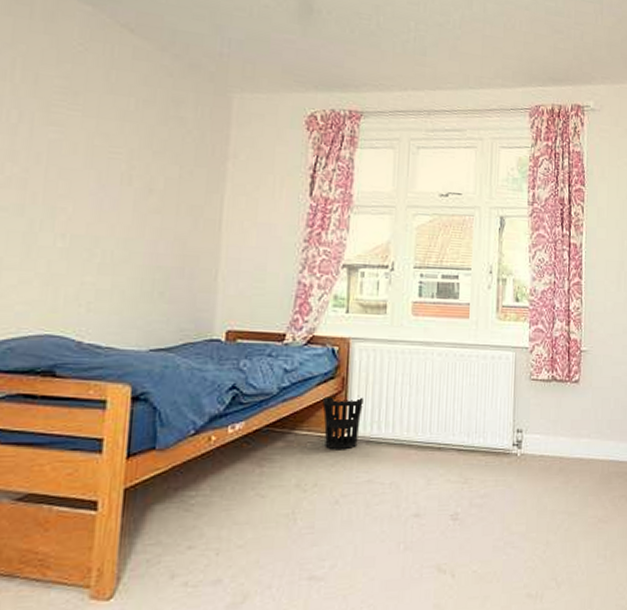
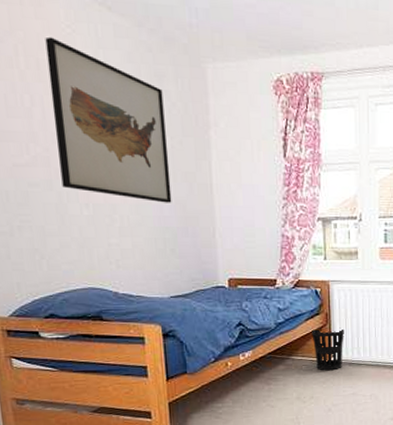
wall art: none [37,52,179,239] -> present [45,36,172,203]

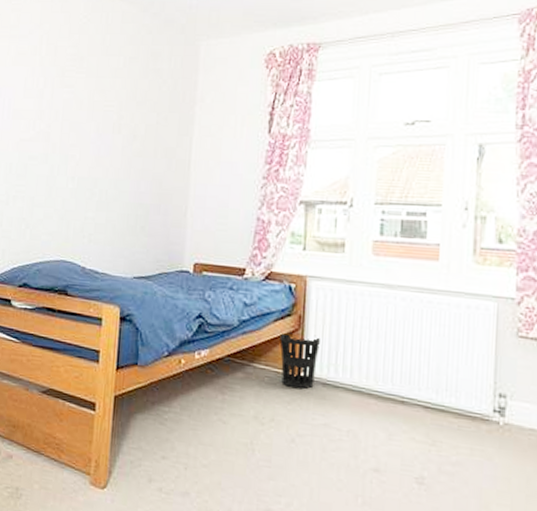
wall art: present [45,36,172,203] -> none [55,27,156,179]

